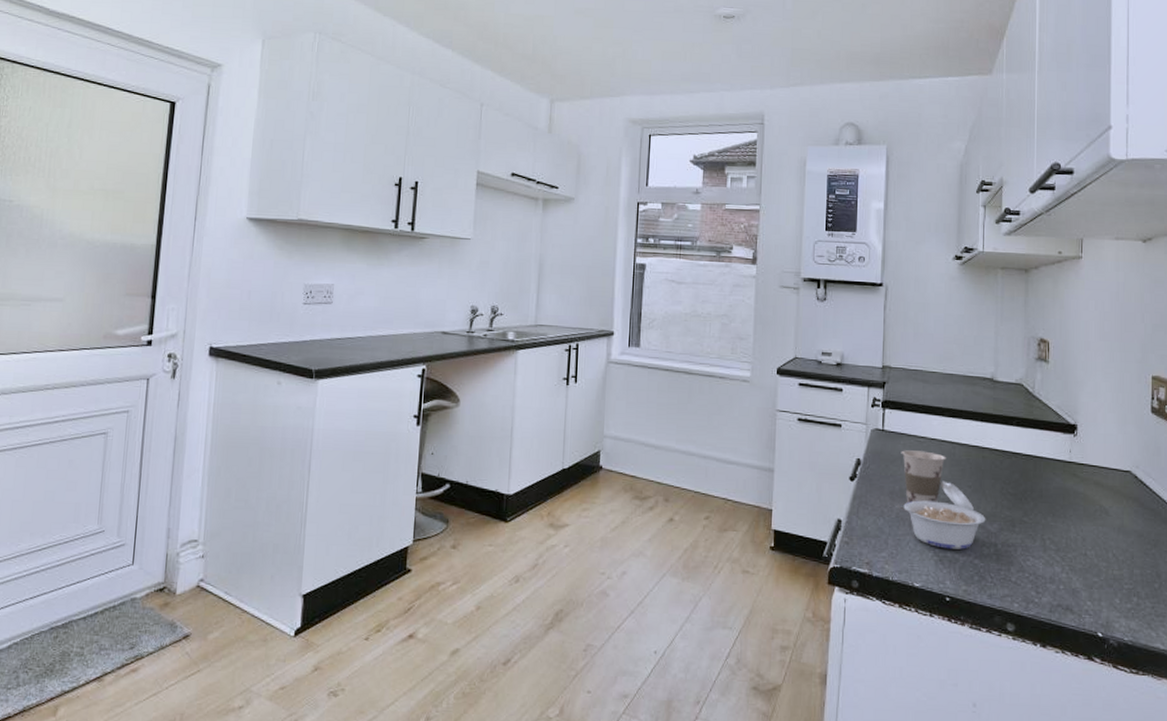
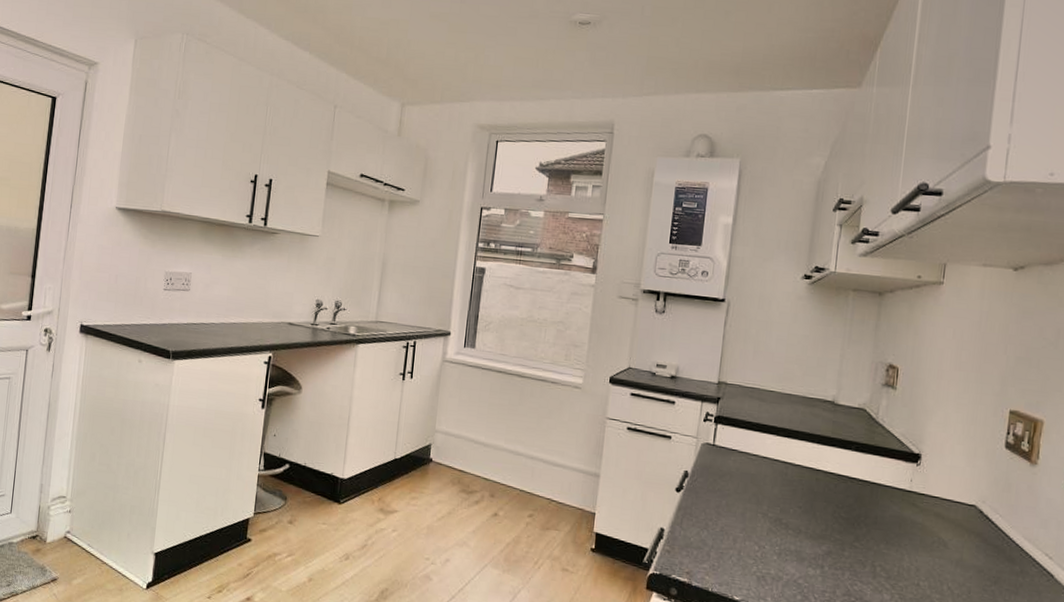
legume: present [896,500,986,550] -> none [721,516,815,569]
cup: present [901,450,974,511] -> none [730,466,803,531]

